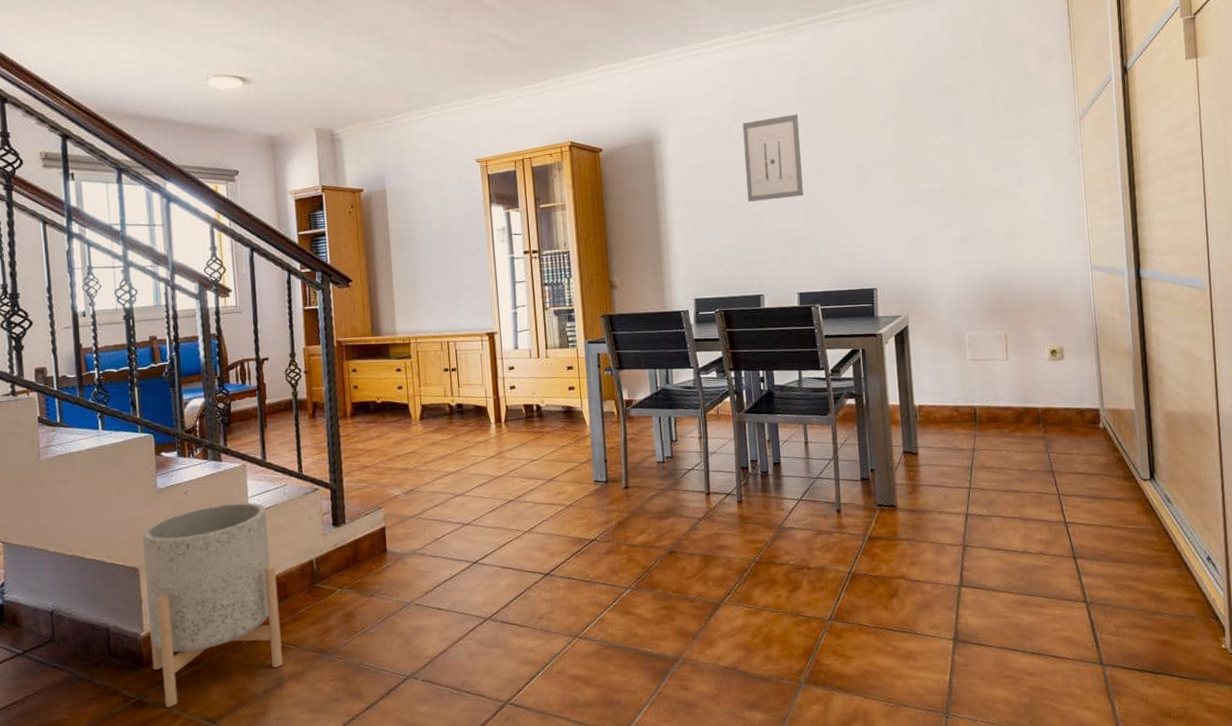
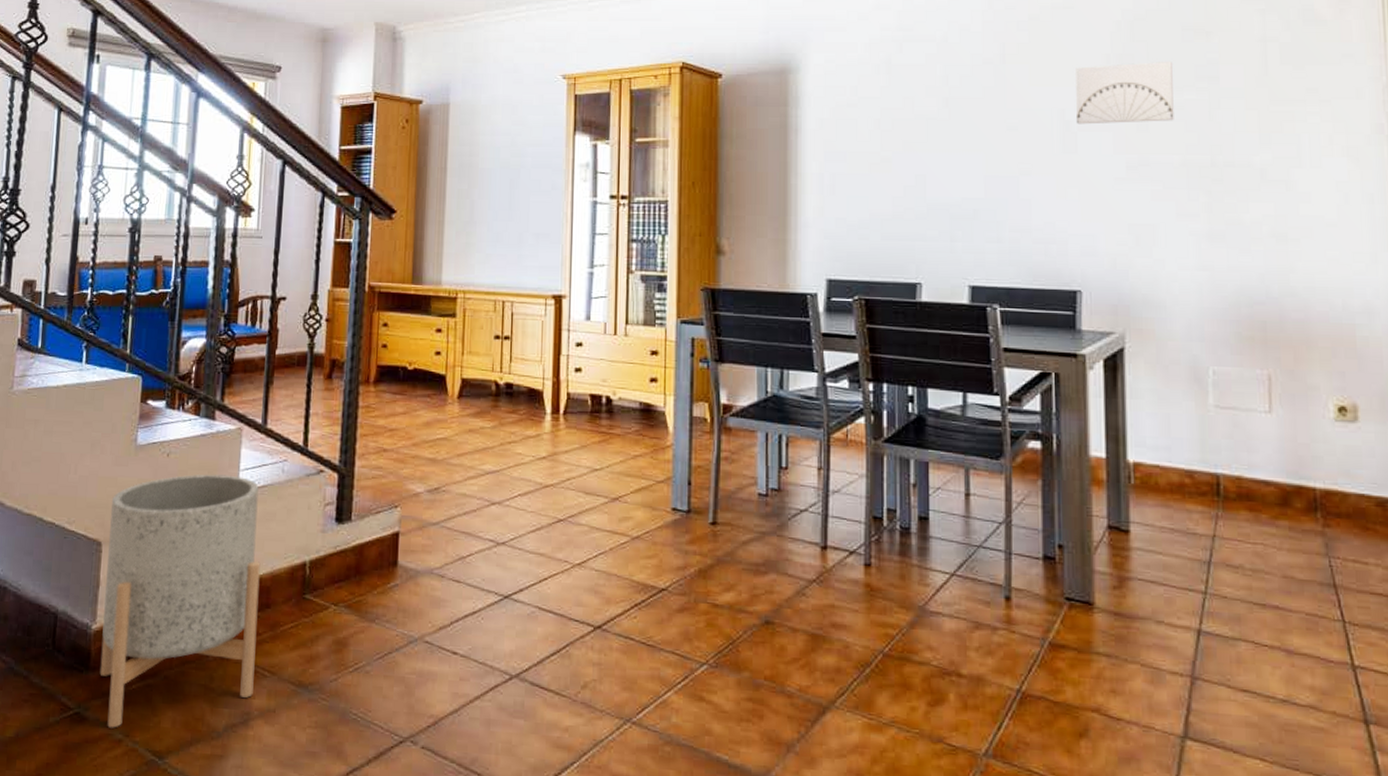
wall art: present [742,114,803,202] -> none [908,48,986,158]
wall art: none [864,113,934,166] -> present [1076,60,1174,125]

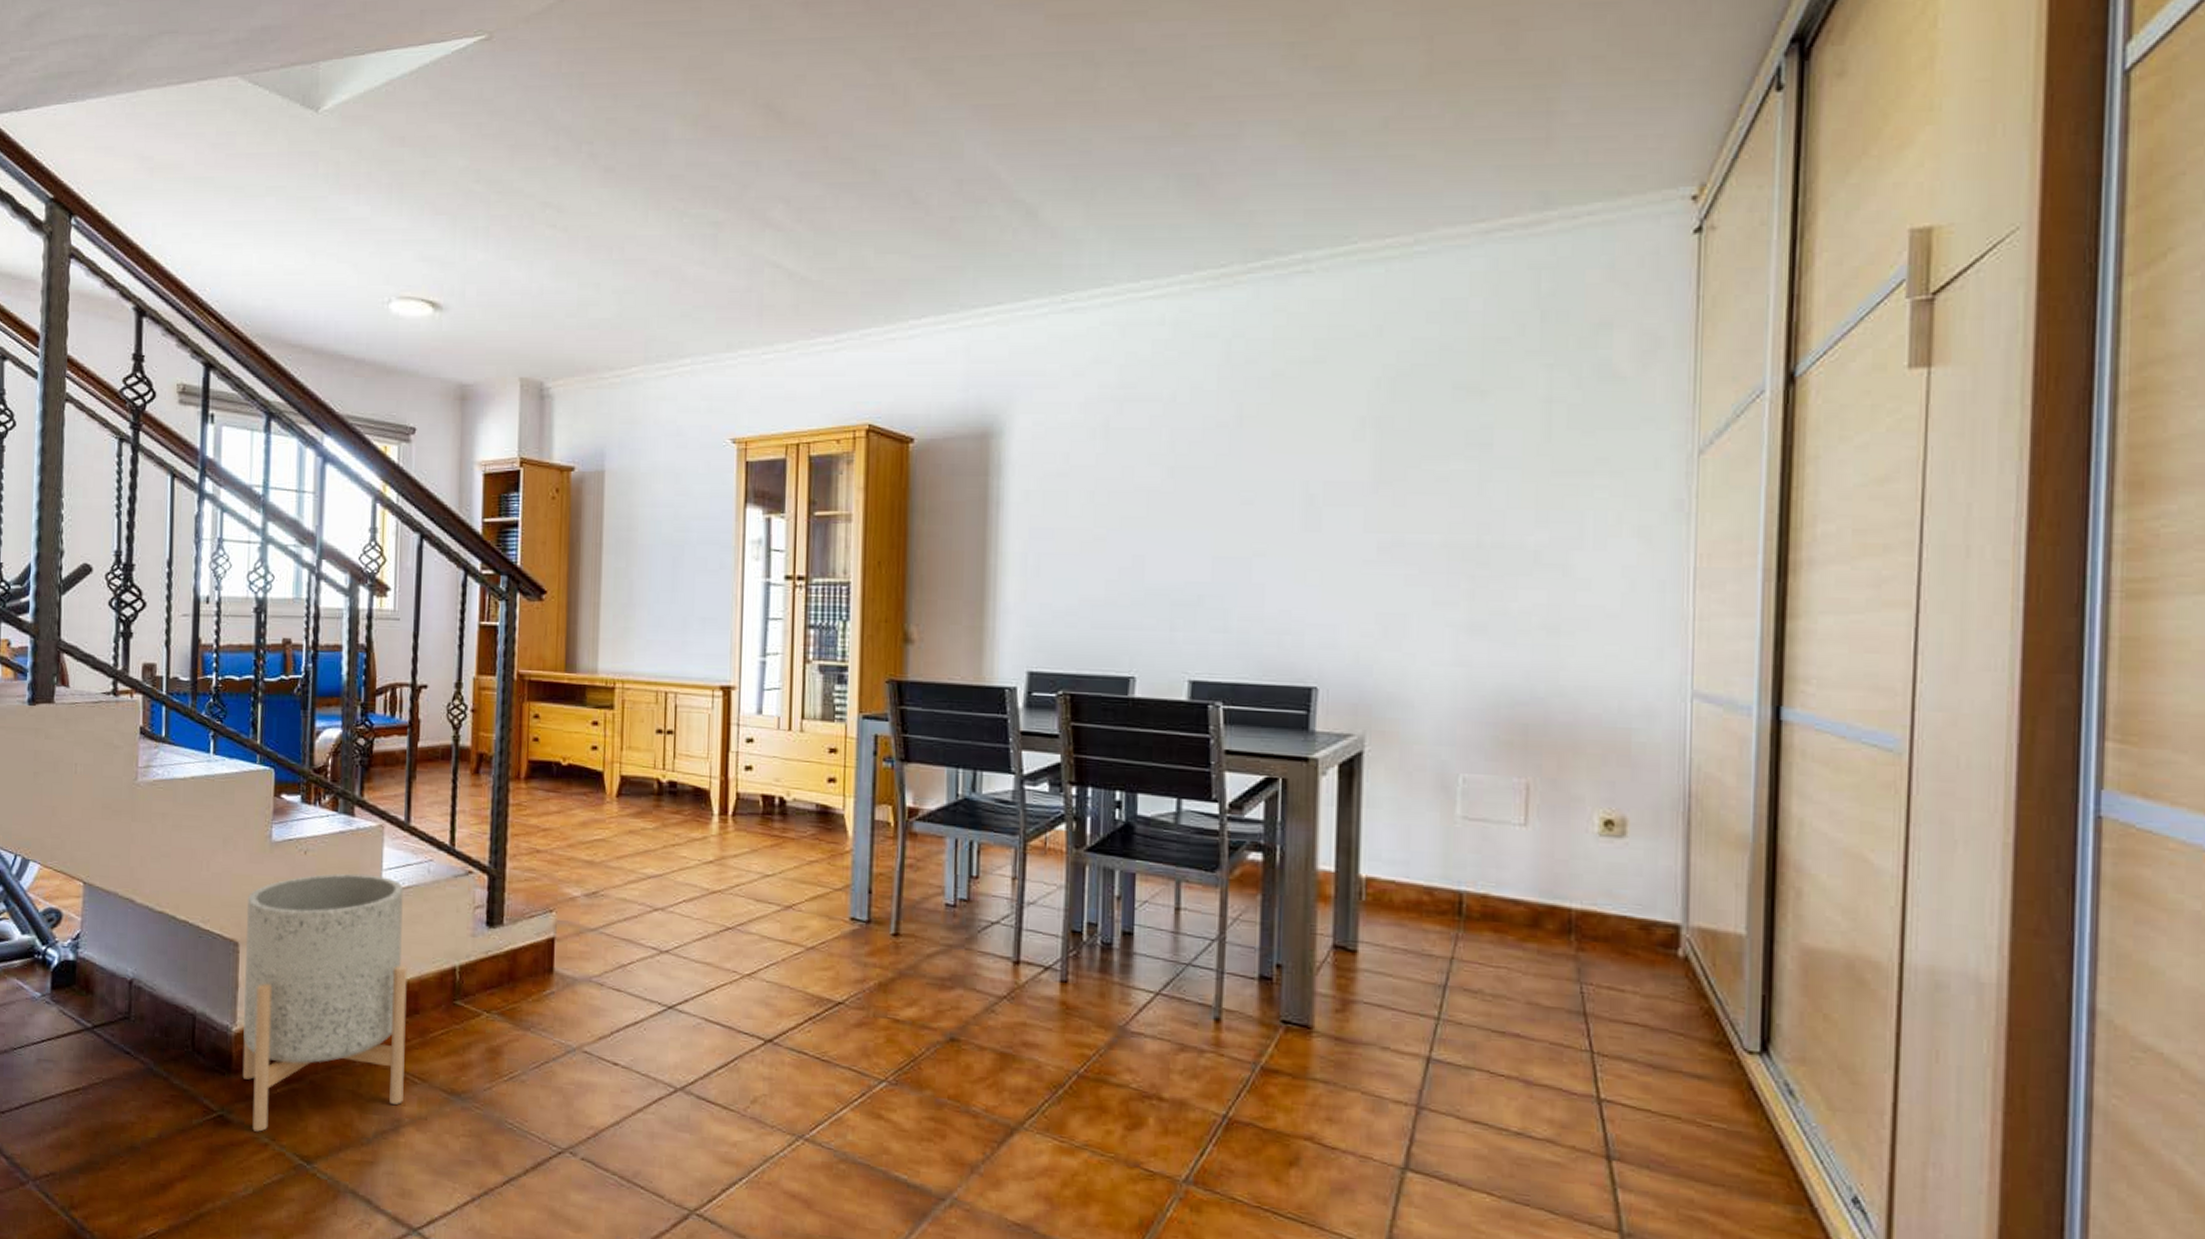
wall art: present [1076,60,1174,125] -> none [1323,424,1438,499]

